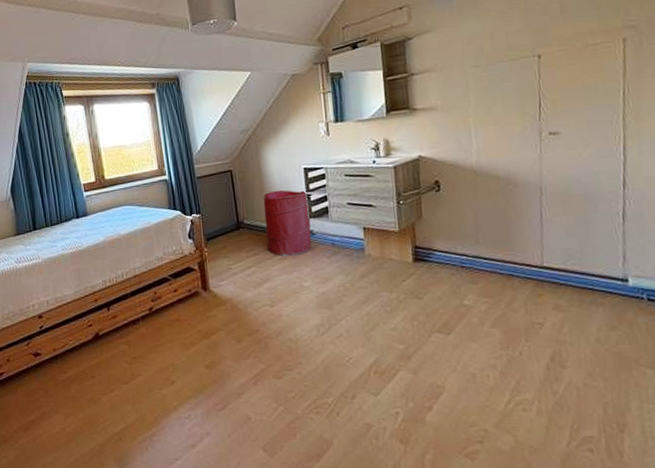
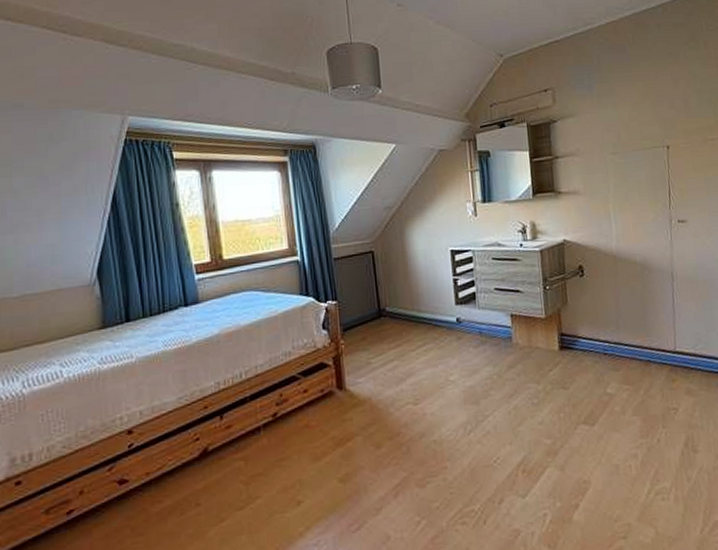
laundry hamper: present [263,190,312,256] -> none [407,273,459,347]

